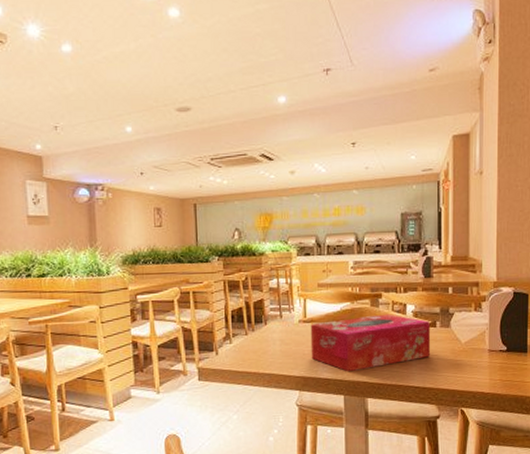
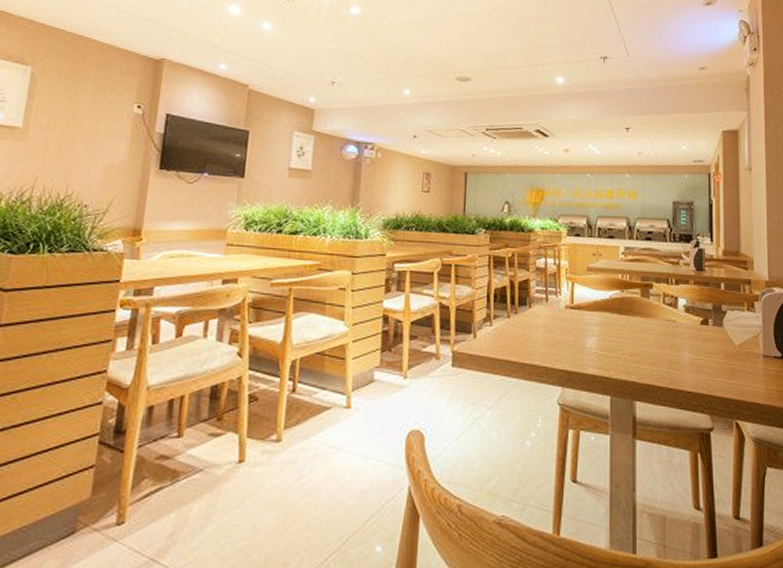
tissue box: present [310,314,431,372] -> none [576,306,703,369]

